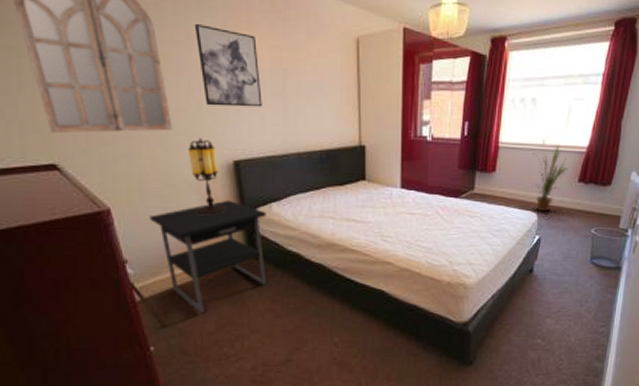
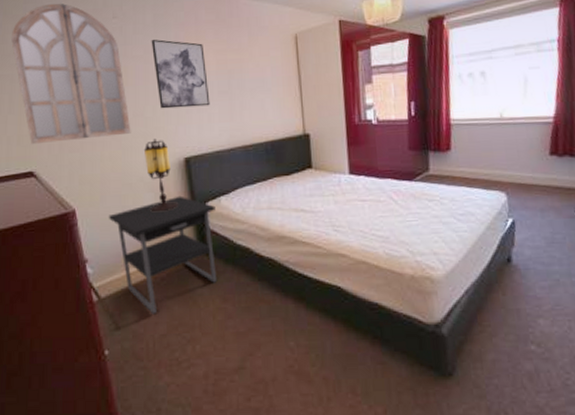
house plant: present [532,144,568,212] -> none [490,116,535,191]

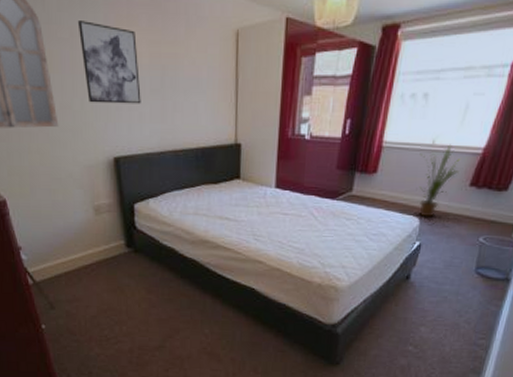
nightstand: present [108,195,218,315] -> none [39,194,144,299]
table lamp: present [143,139,178,213] -> none [72,135,107,209]
house plant: none [490,116,535,191] -> present [418,144,461,217]

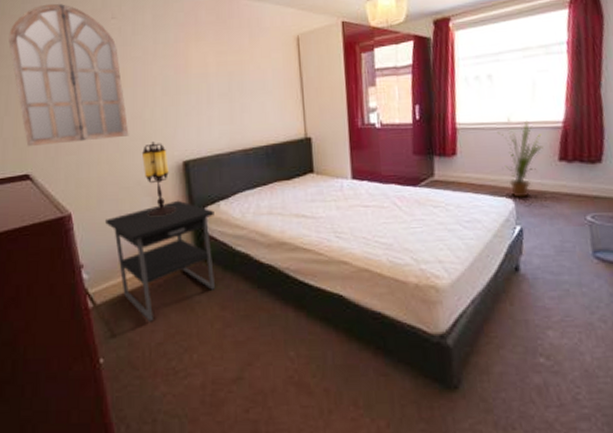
nightstand: none [39,194,144,299] -> present [104,200,216,322]
table lamp: none [72,135,107,209] -> present [141,142,176,217]
wall art: present [77,21,141,104] -> none [150,40,210,111]

